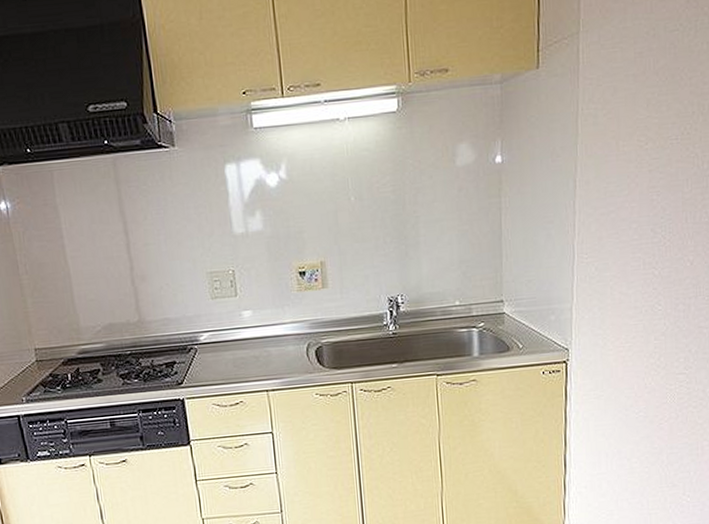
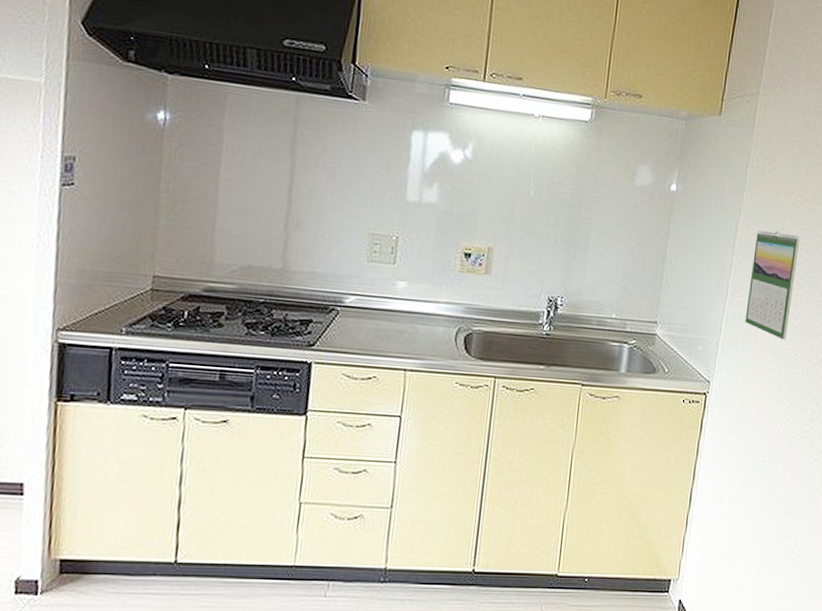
calendar: none [597,178,649,293] -> present [745,230,800,340]

